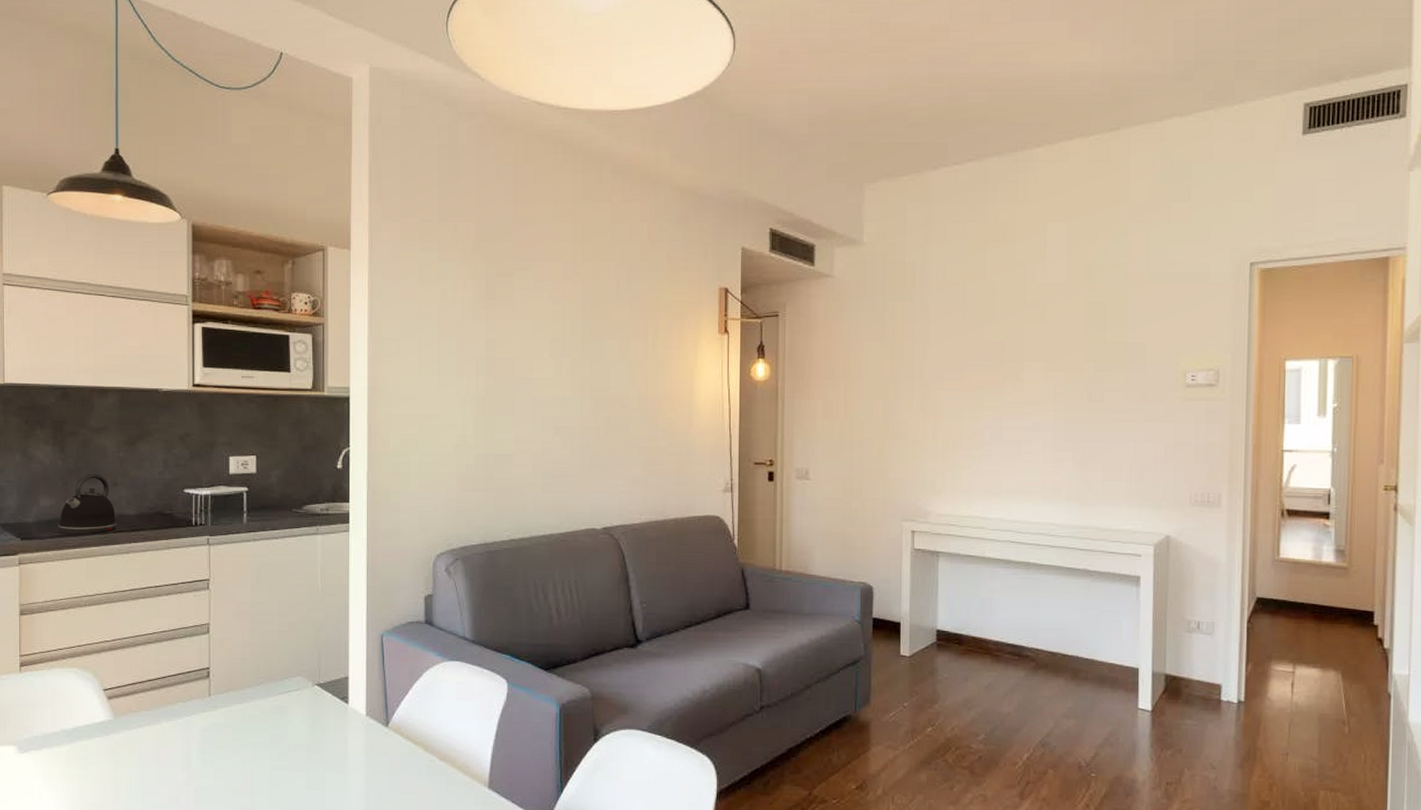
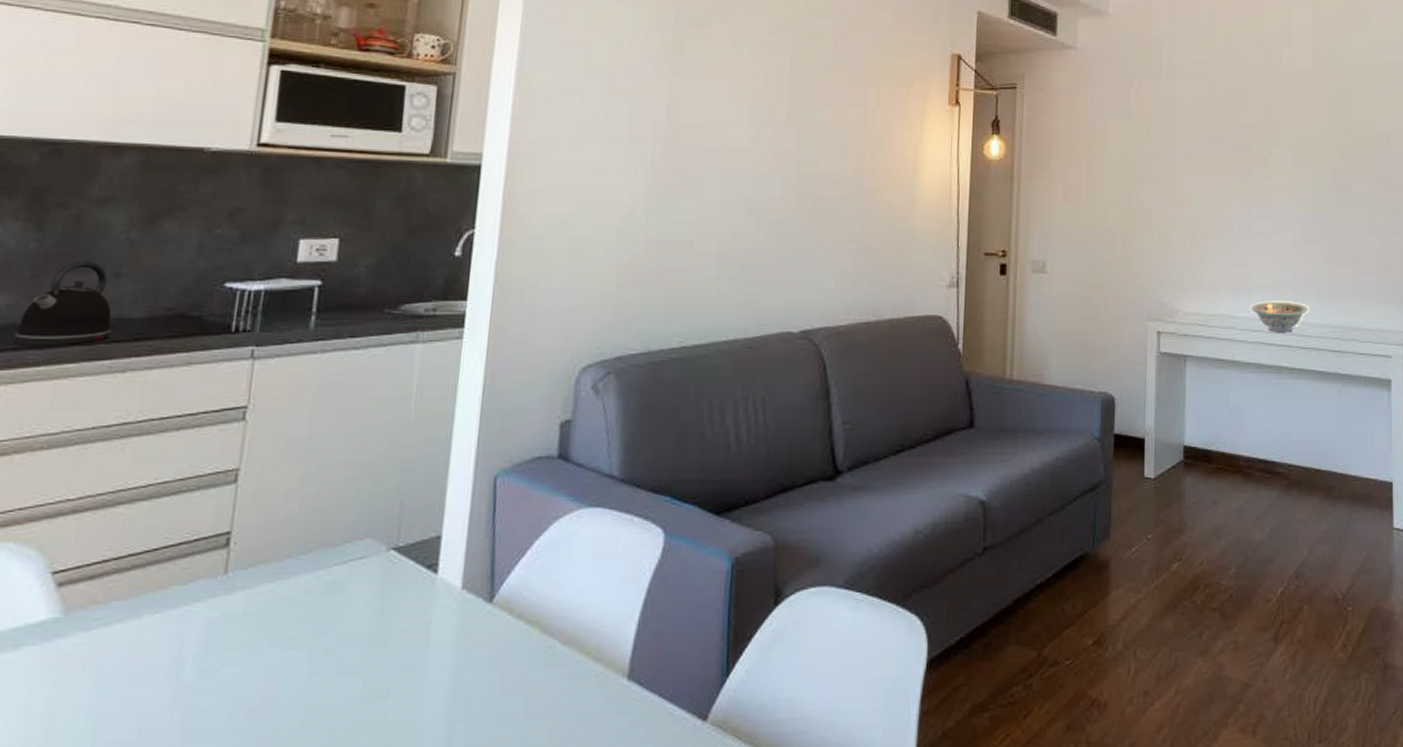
decorative bowl: none [1001,505,1058,532] -> present [1251,302,1308,332]

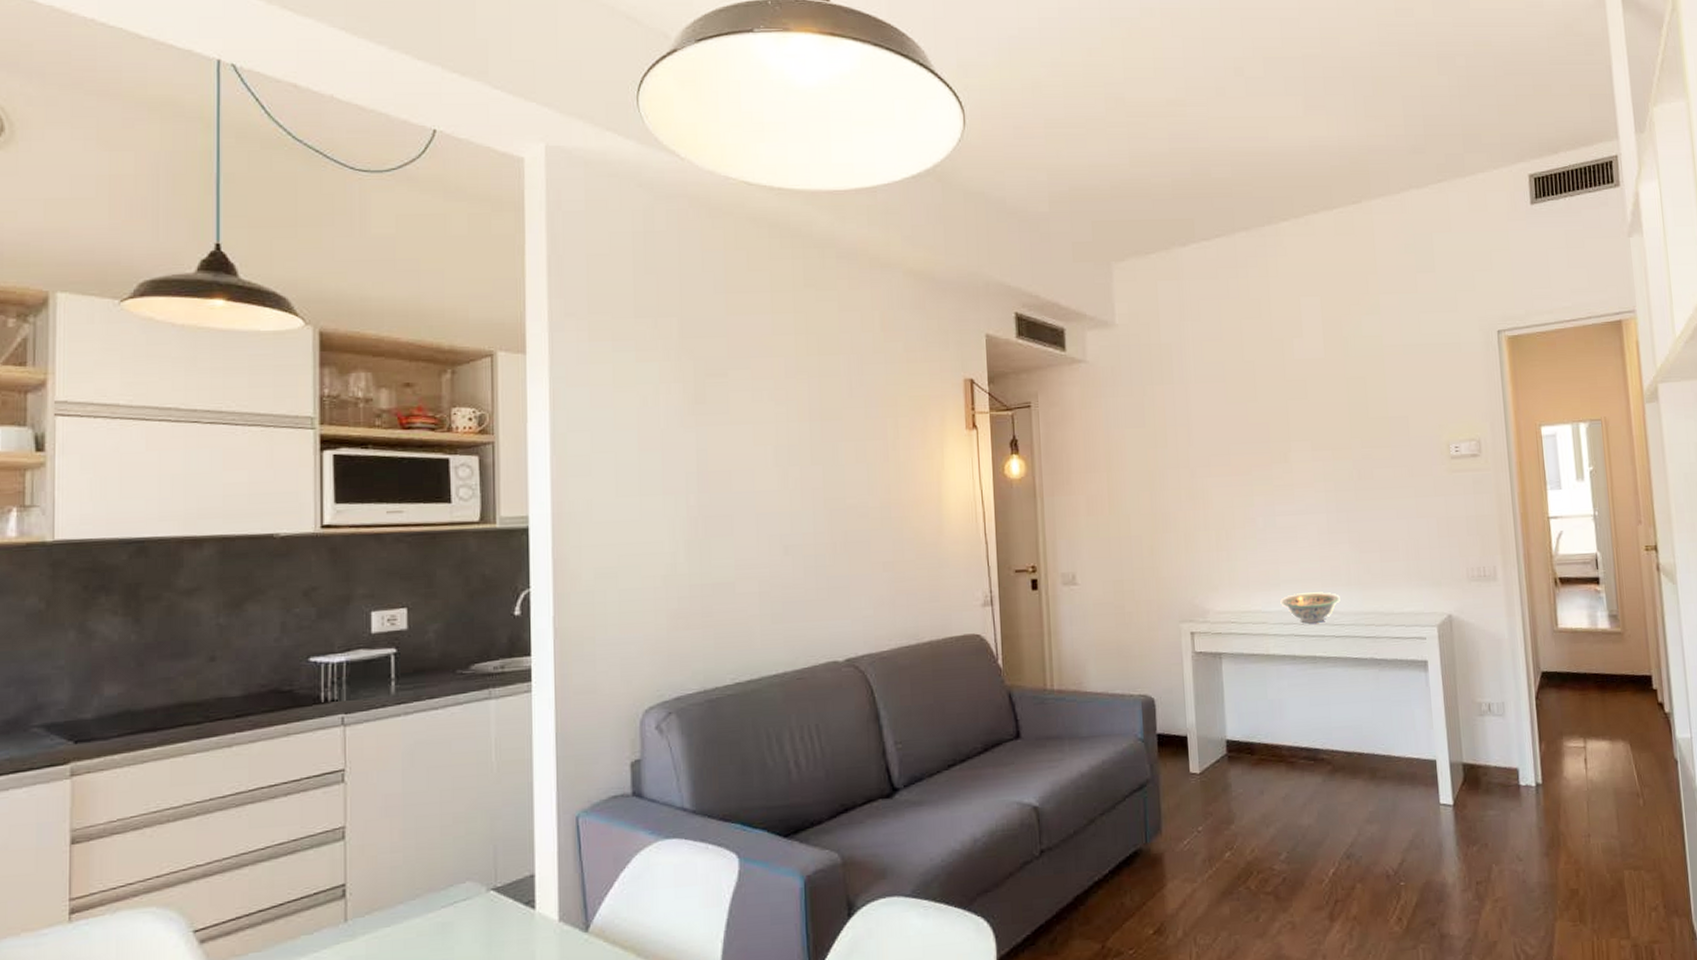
kettle: present [13,260,112,346] -> none [129,647,214,730]

